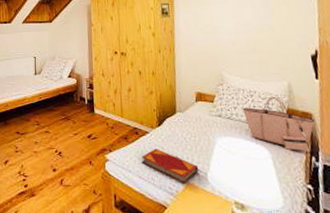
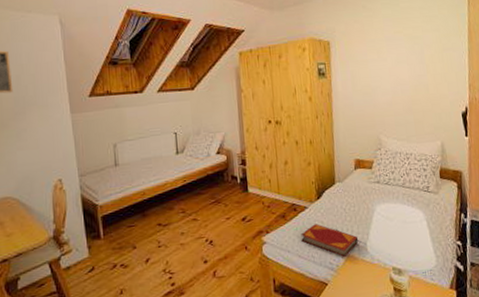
tote bag: present [242,97,315,151] -> none [399,158,464,210]

